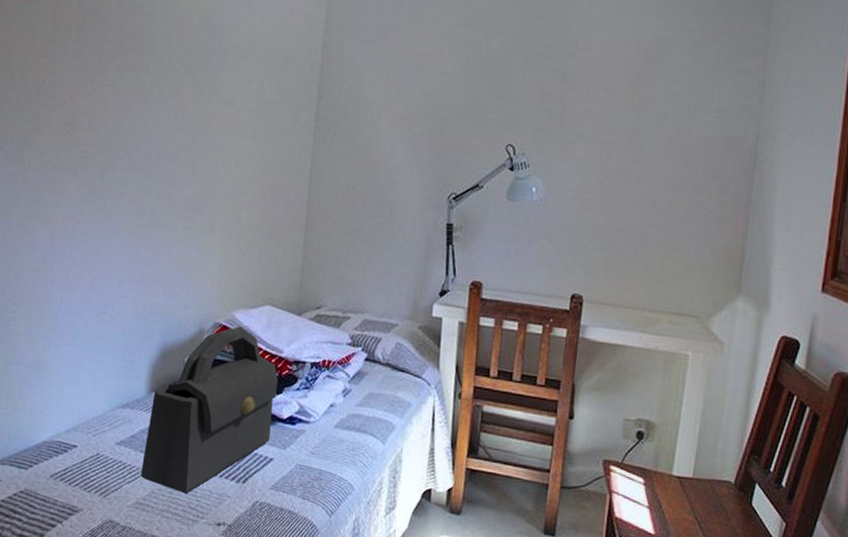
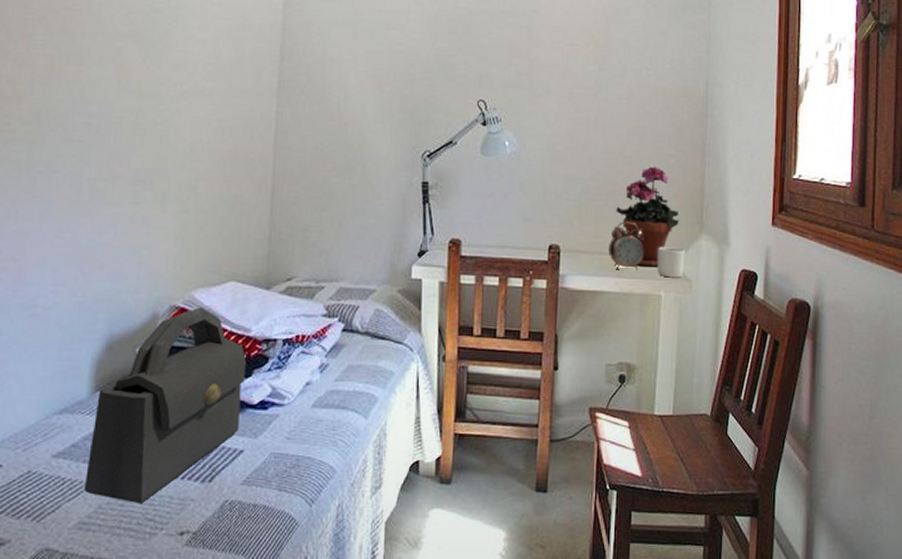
alarm clock: none [634,276,675,328] -> present [609,221,645,271]
potted plant: none [645,220,715,326] -> present [616,165,679,267]
mug: none [685,305,719,339] -> present [657,247,685,278]

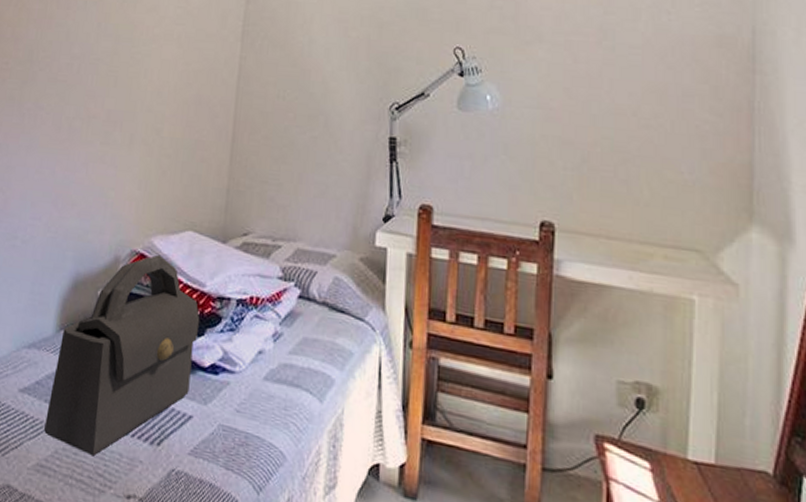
alarm clock: present [609,221,645,271] -> none [619,200,669,264]
potted plant: present [616,165,679,267] -> none [628,131,718,263]
mug: present [657,247,685,278] -> none [687,236,728,280]

